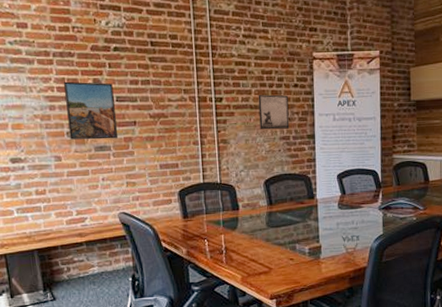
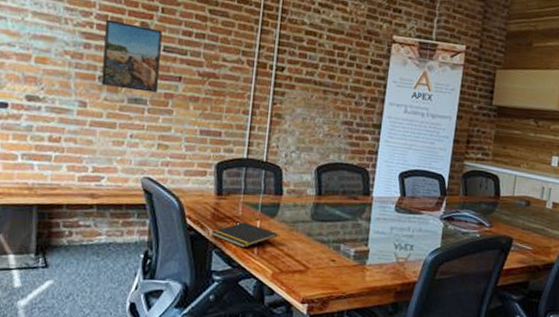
notepad: none [184,238,241,260] -> present [211,222,278,248]
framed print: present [258,94,290,130] -> none [321,71,358,114]

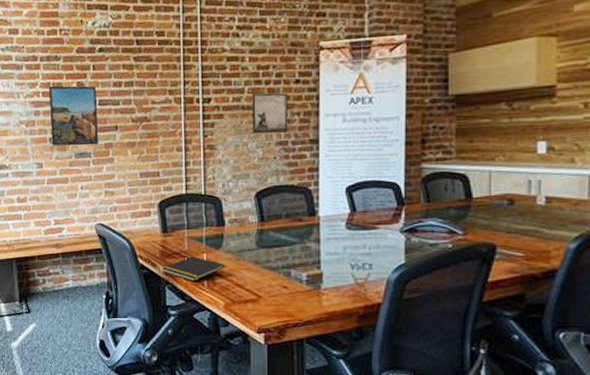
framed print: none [321,71,358,114] -> present [252,92,288,134]

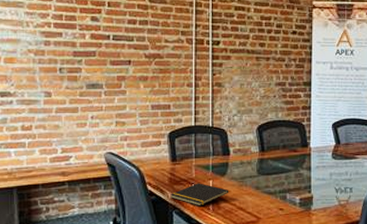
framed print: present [48,85,98,146] -> none [60,18,111,77]
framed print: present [252,92,288,134] -> none [256,40,286,75]

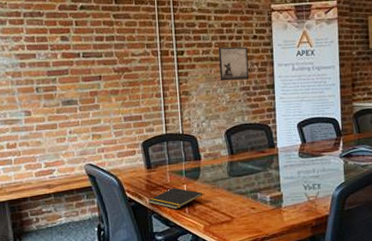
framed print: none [256,40,286,75] -> present [218,46,250,81]

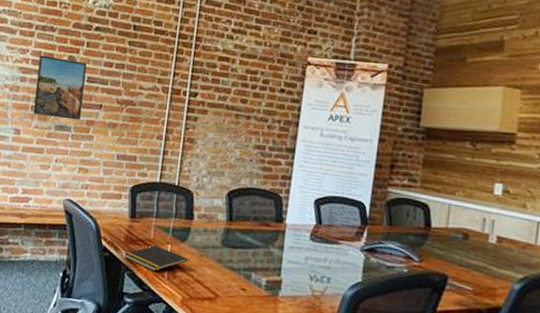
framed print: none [33,39,84,95] -> present [33,55,87,120]
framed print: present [218,46,250,81] -> none [233,95,271,138]

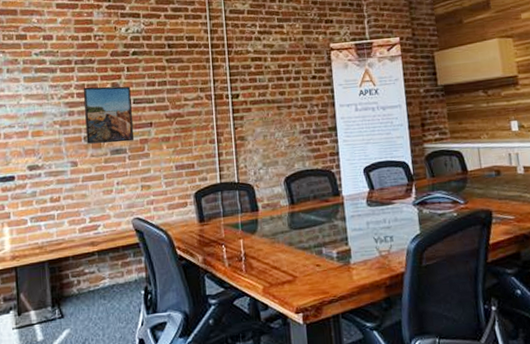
notepad: present [124,245,188,272] -> none [200,243,262,268]

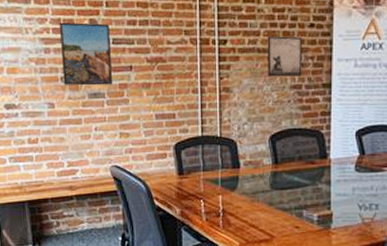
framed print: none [275,87,310,125] -> present [267,36,302,77]

